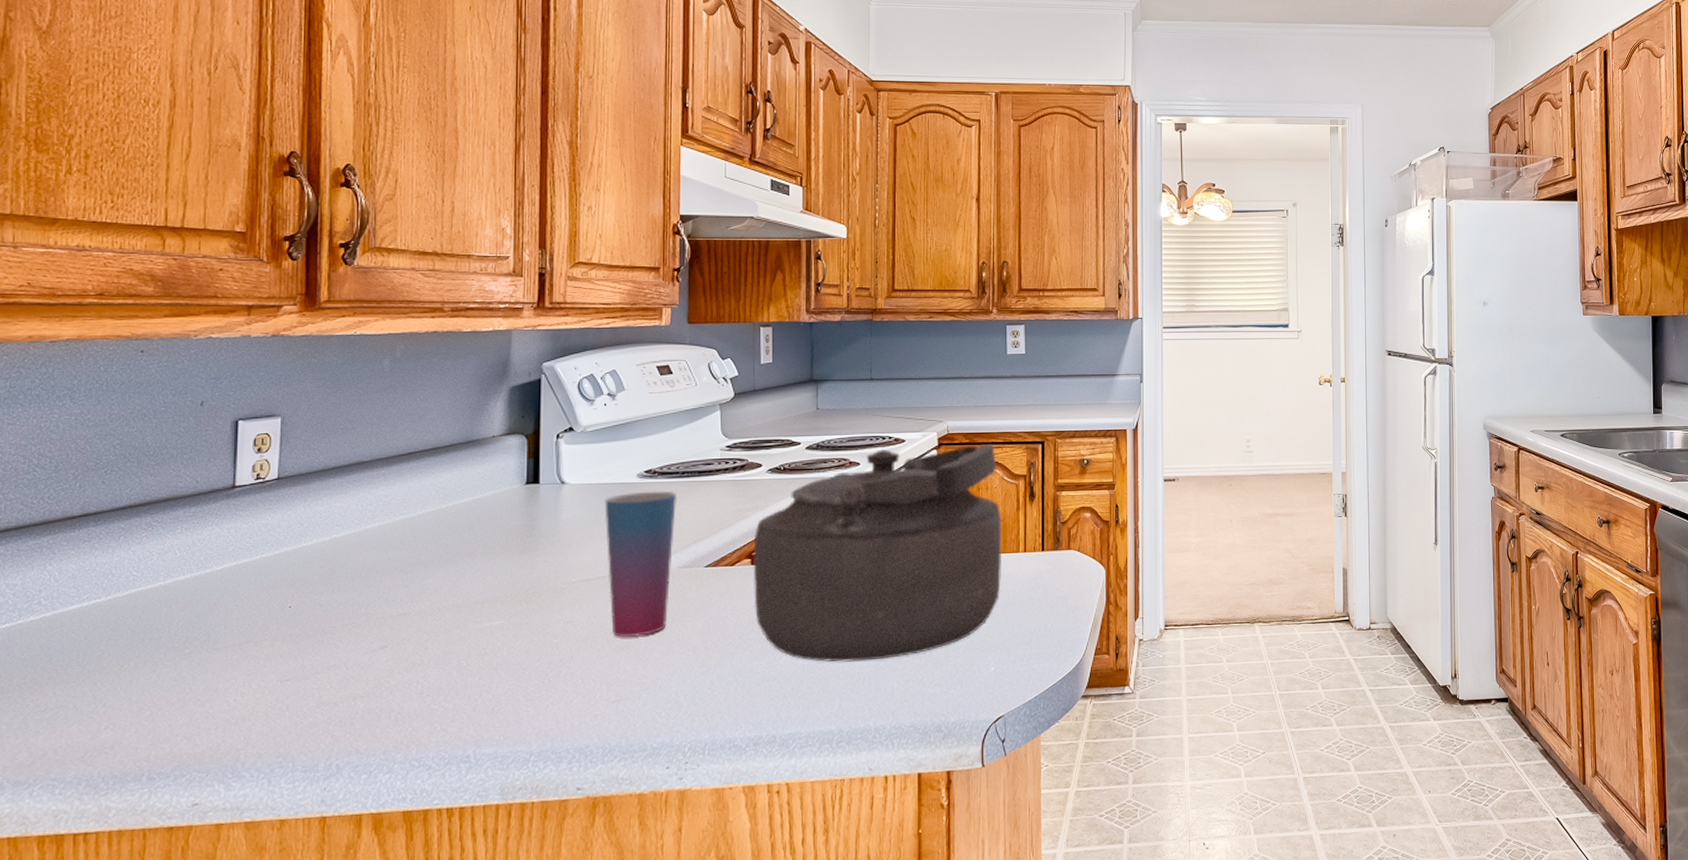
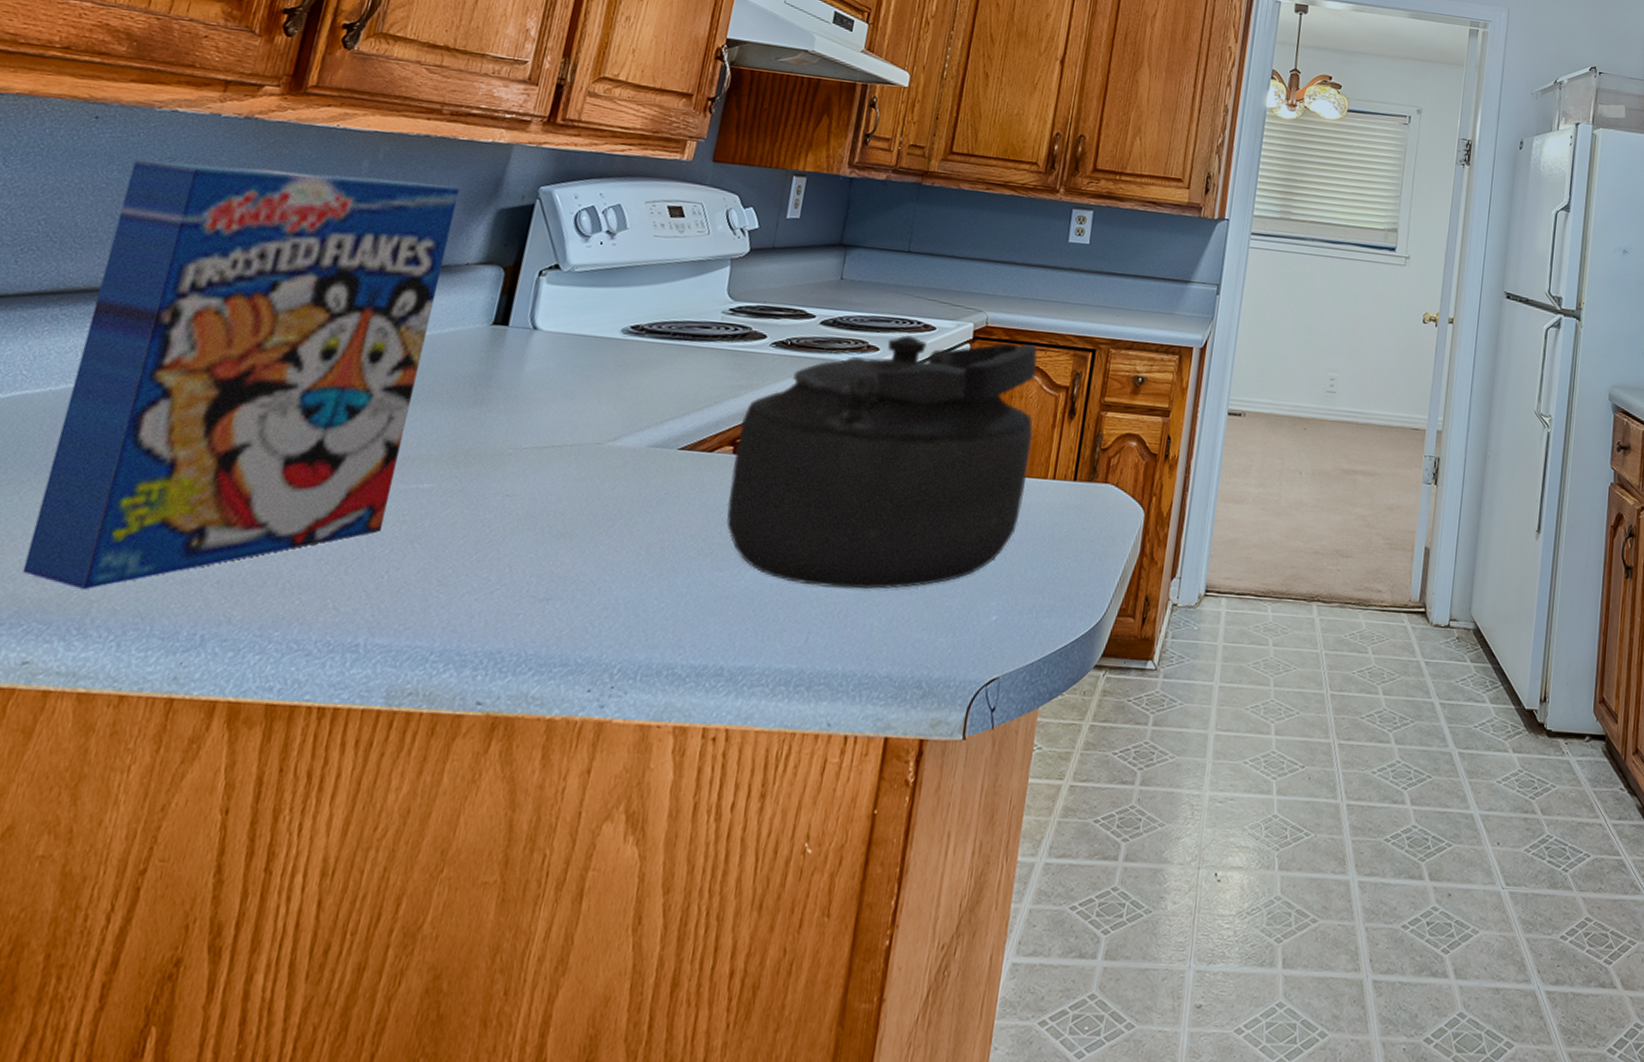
cereal box: none [174,372,474,742] -> present [22,159,461,590]
cup: present [604,490,678,638] -> none [555,349,663,525]

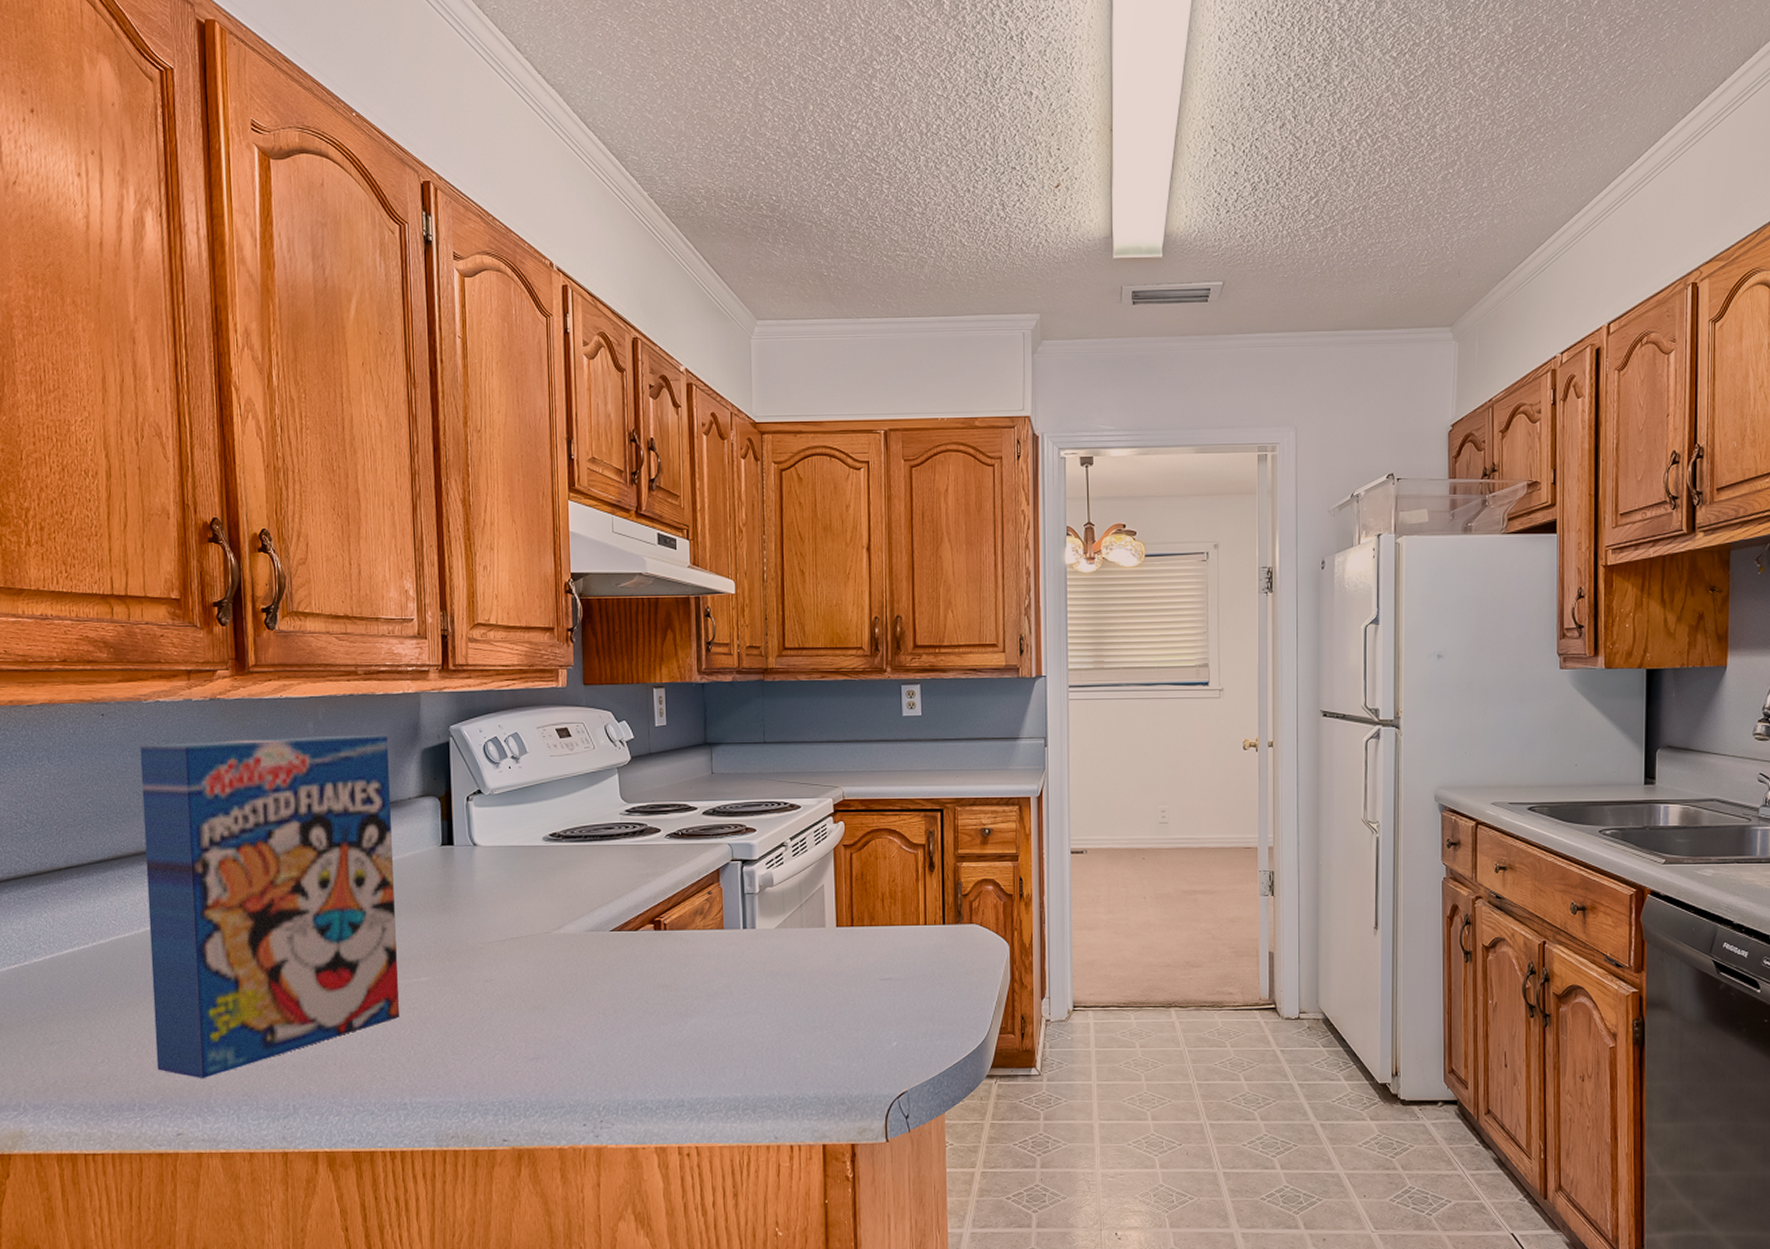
kettle: present [726,335,1038,589] -> none [656,810,902,1030]

